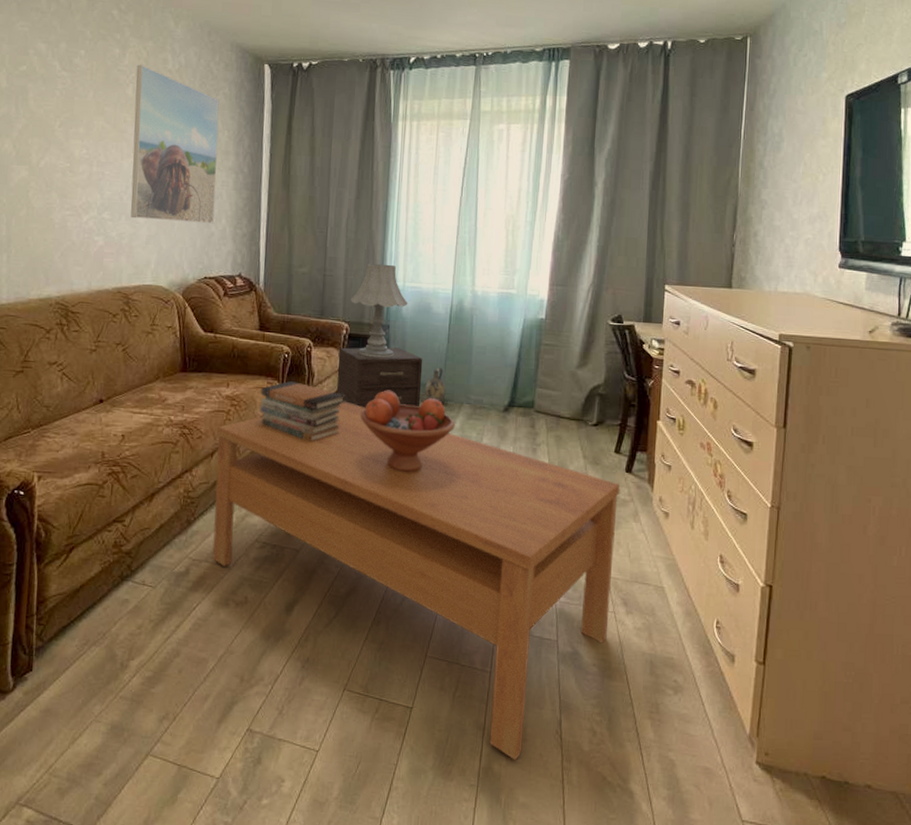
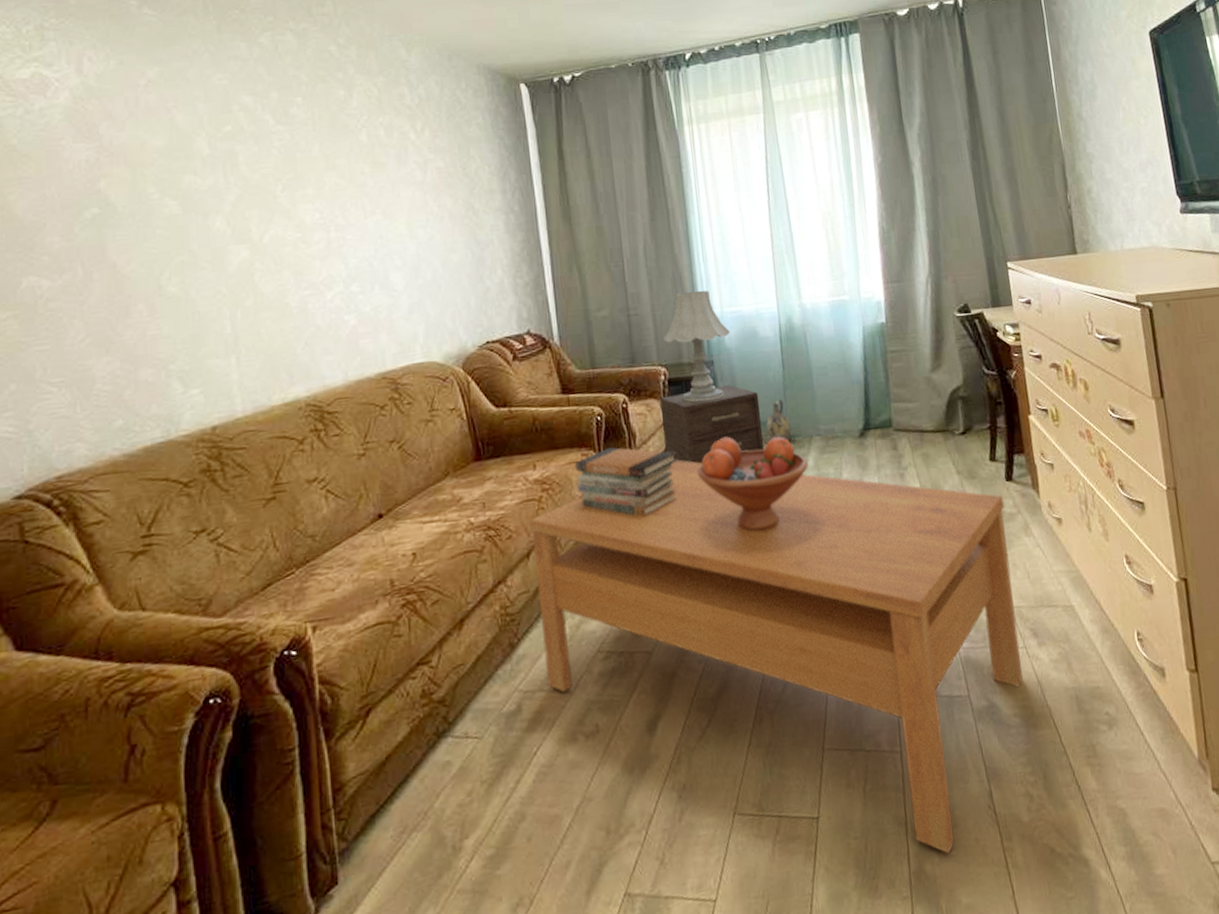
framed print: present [131,64,220,224] -> none [368,104,488,287]

